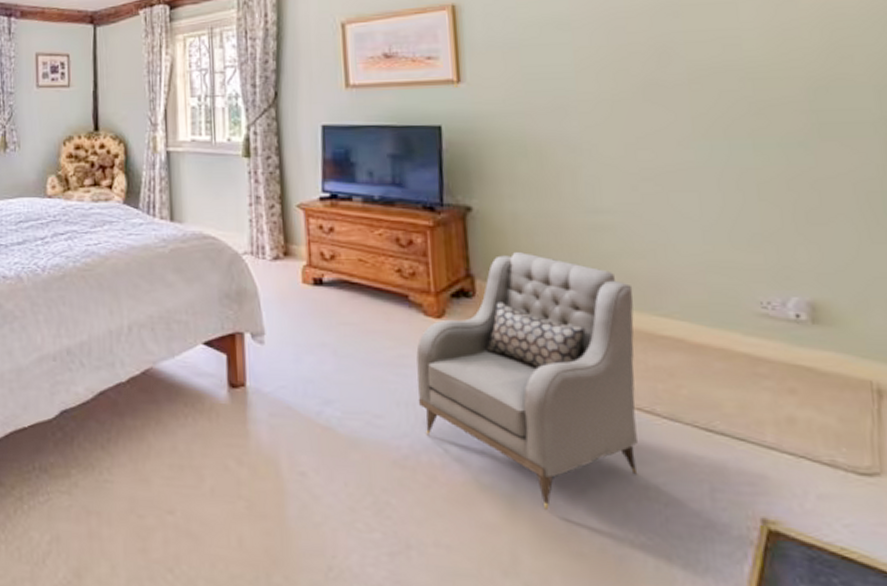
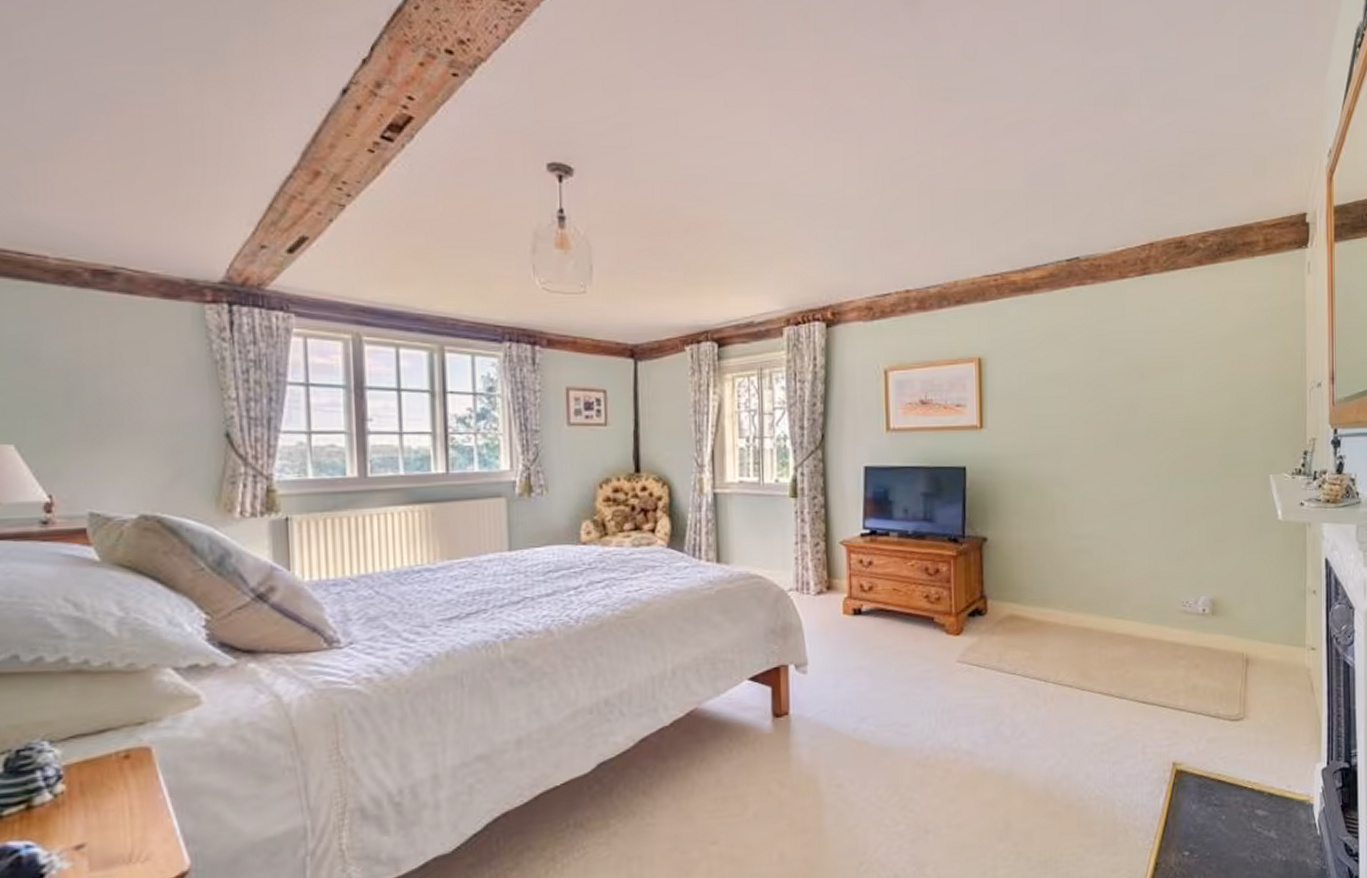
armchair: present [416,252,637,510] -> none [938,574,1101,782]

